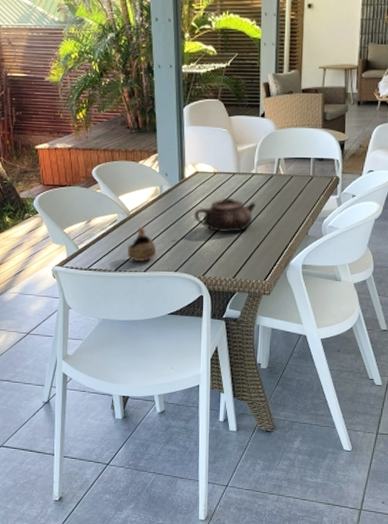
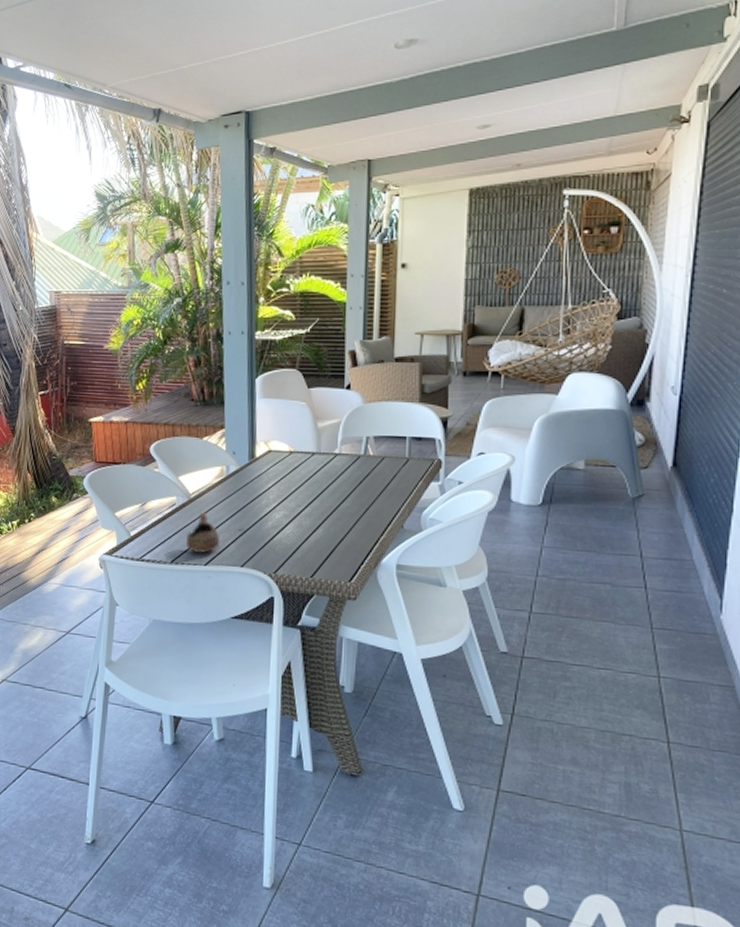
teapot: present [193,197,257,233] -> none [264,481,341,523]

